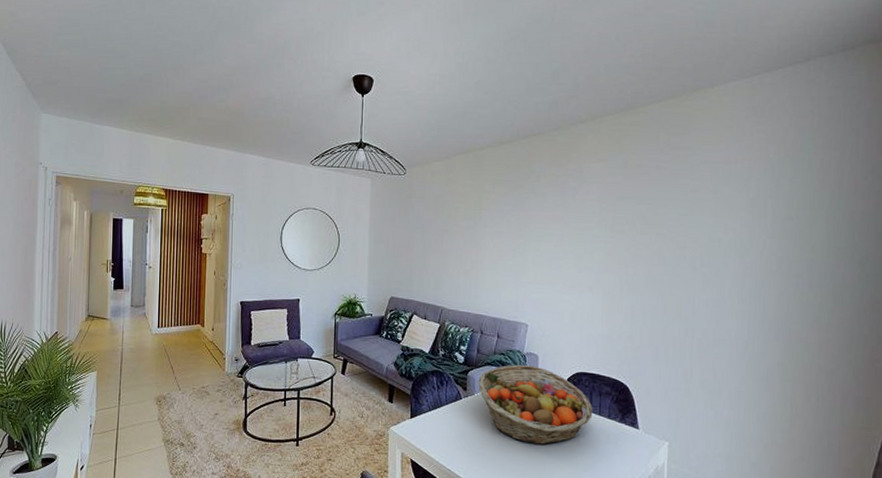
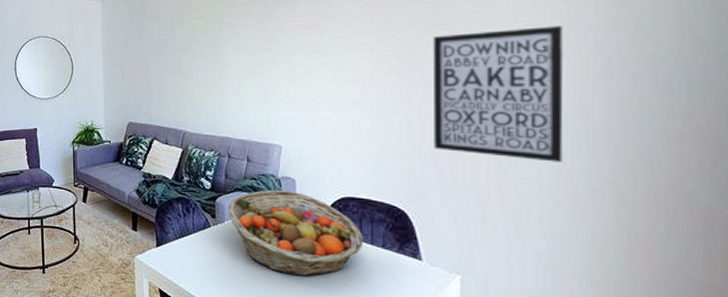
wall art: none [651,232,749,345] -> present [432,26,564,162]

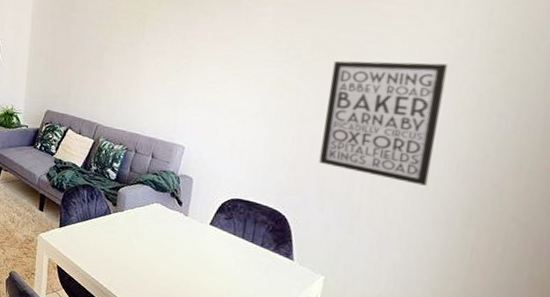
fruit basket: present [228,189,364,276] -> none [128,185,246,266]

